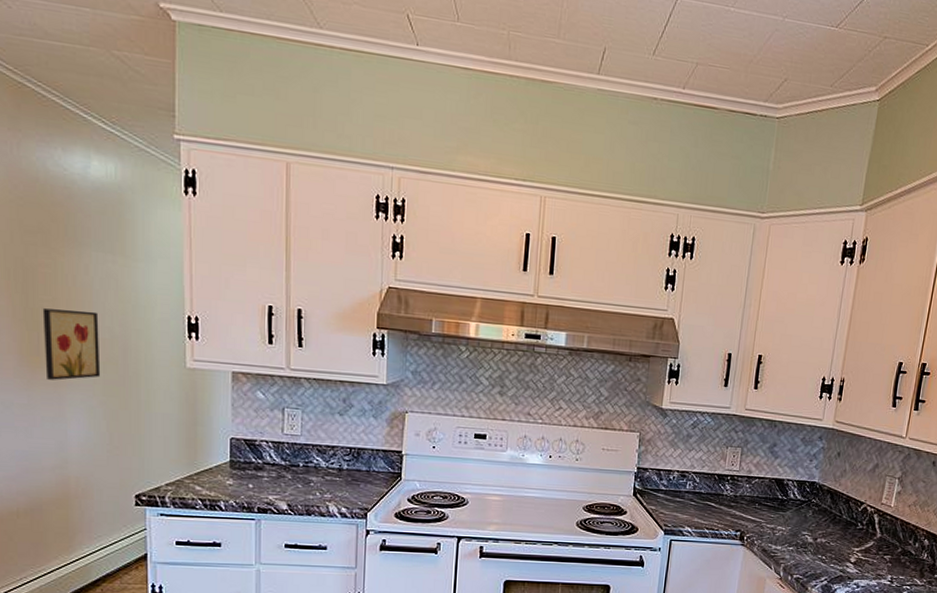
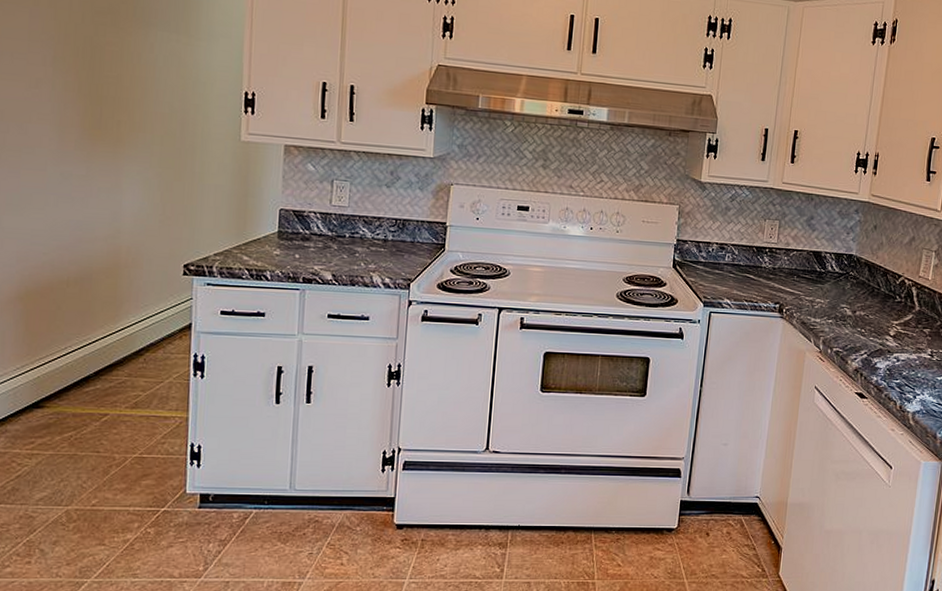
wall art: present [42,308,101,381] -> none [105,84,160,153]

